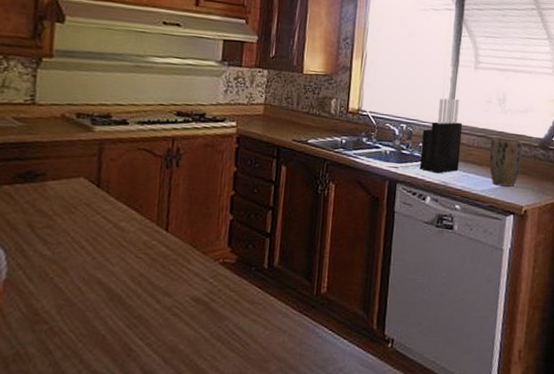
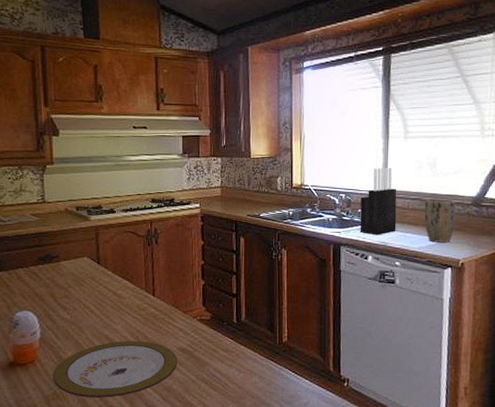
plate: none [17,286,189,360] -> present [53,341,178,398]

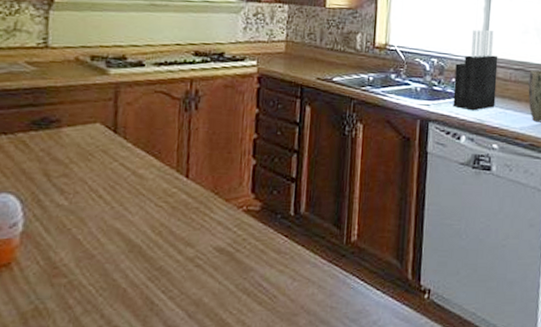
plate: present [53,341,178,398] -> none [35,237,213,315]

